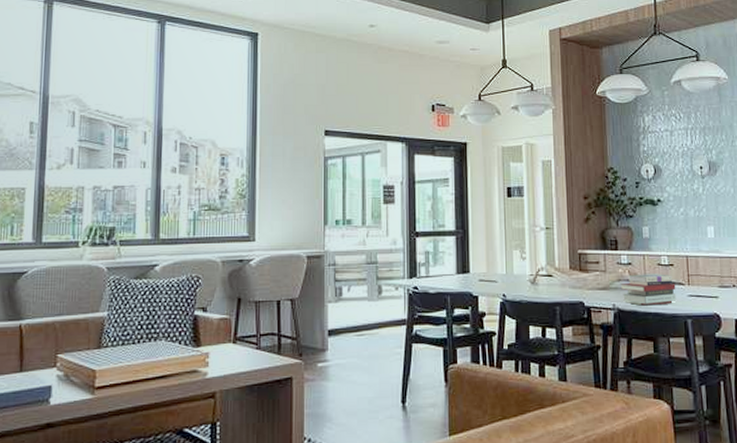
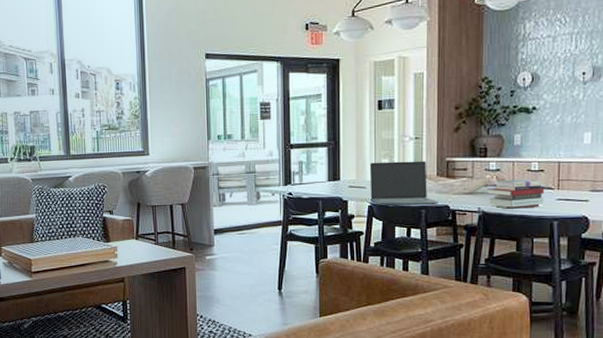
laptop: none [500,253,573,302] -> present [369,161,439,205]

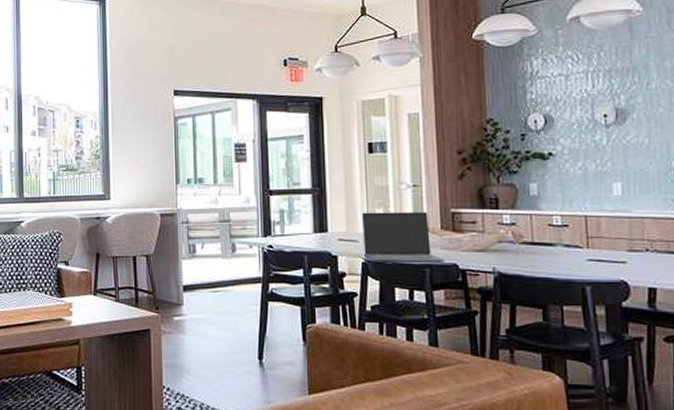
books: present [488,179,545,209] -> none [503,235,572,270]

